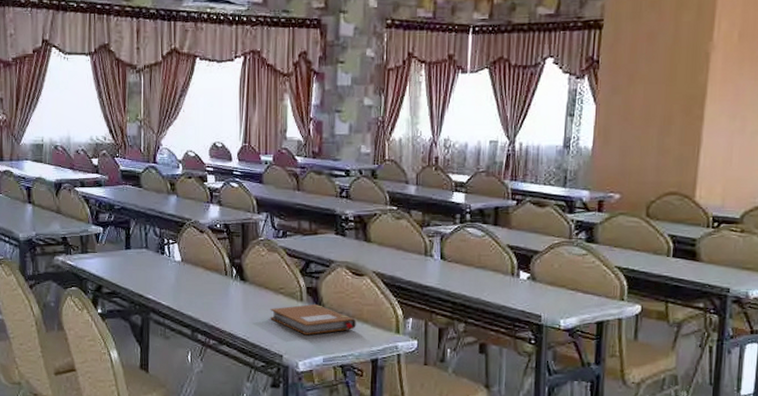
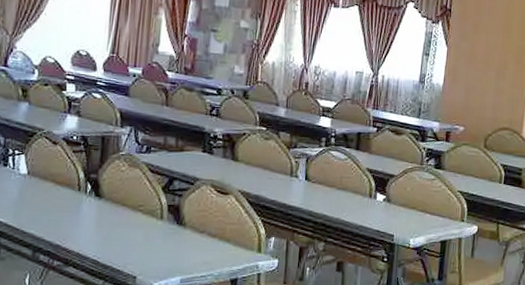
notebook: present [270,304,357,335] -> none [125,223,218,255]

